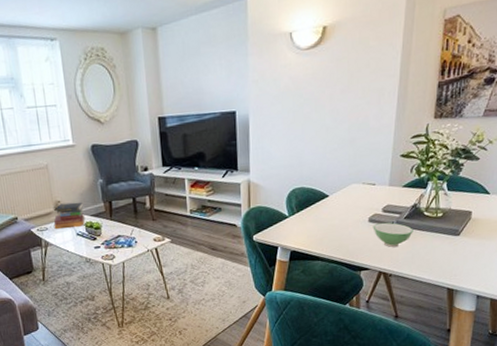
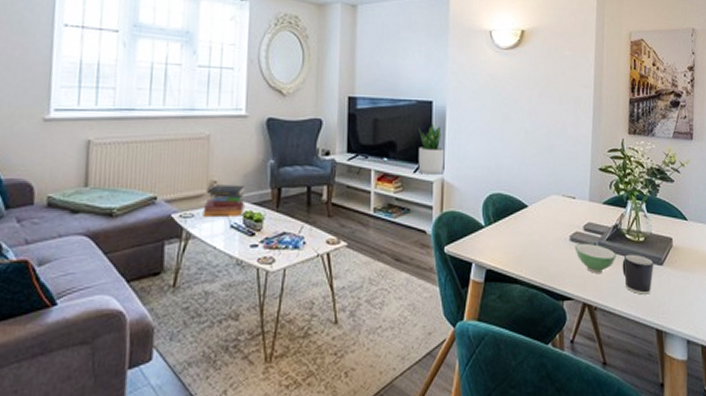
planter: none [224,131,250,179] -> present [418,123,445,176]
mug: none [418,228,451,262] -> present [622,254,655,295]

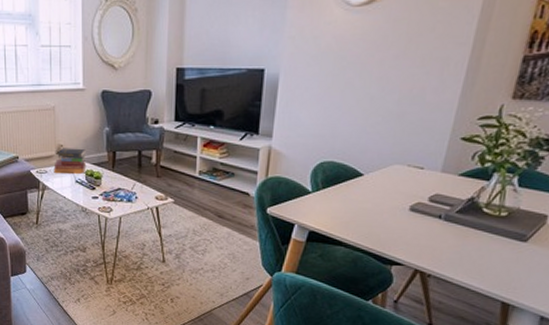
planter: present [418,123,445,176] -> none [245,91,274,143]
bowl: present [574,243,617,273] -> none [413,213,466,244]
mug: present [622,254,655,295] -> none [470,228,516,269]

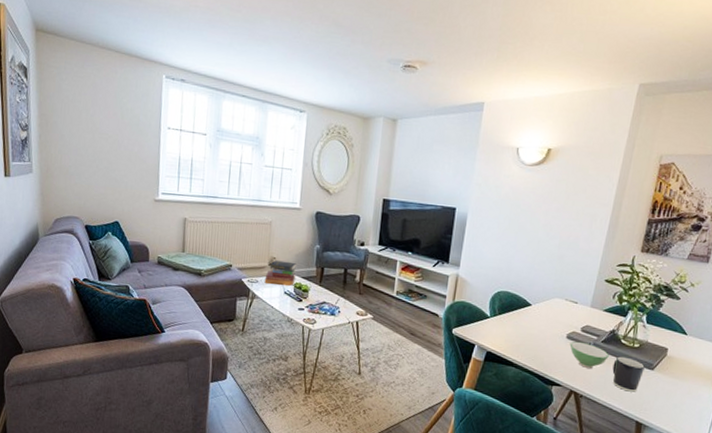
bowl: none [413,213,466,244] -> present [569,341,609,368]
mug: none [470,228,516,269] -> present [612,356,646,392]

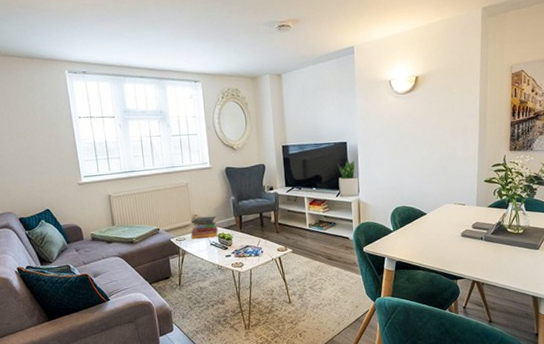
planter: none [437,226,462,271] -> present [337,158,359,198]
bowl: present [569,341,609,368] -> none [465,237,500,259]
mug: present [612,356,646,392] -> none [504,243,532,272]

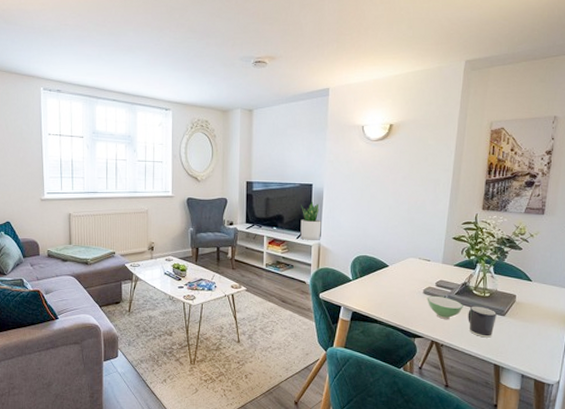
books: present [191,215,219,239] -> none [145,245,174,267]
bowl: none [465,237,500,259] -> present [427,295,463,319]
mug: none [504,243,532,272] -> present [468,306,498,338]

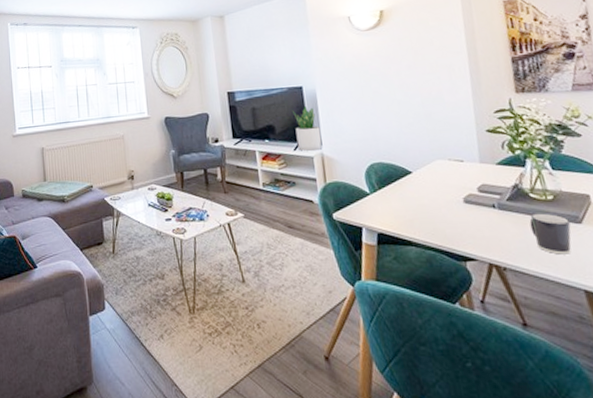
bowl: present [427,295,463,319] -> none [470,204,522,234]

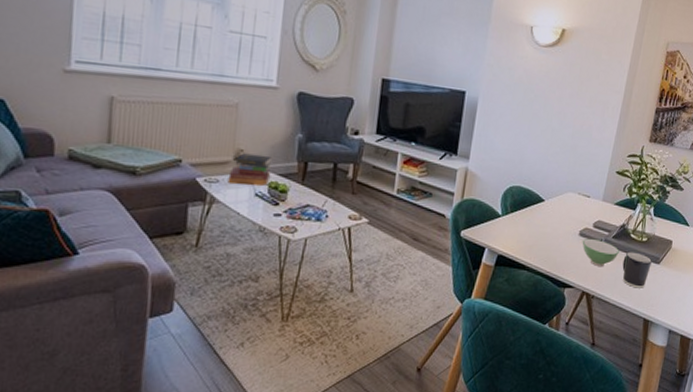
books: none [126,171,158,198] -> present [227,153,272,186]
planter: present [293,105,322,152] -> none [444,113,472,165]
bowl: none [470,204,522,234] -> present [582,238,620,266]

